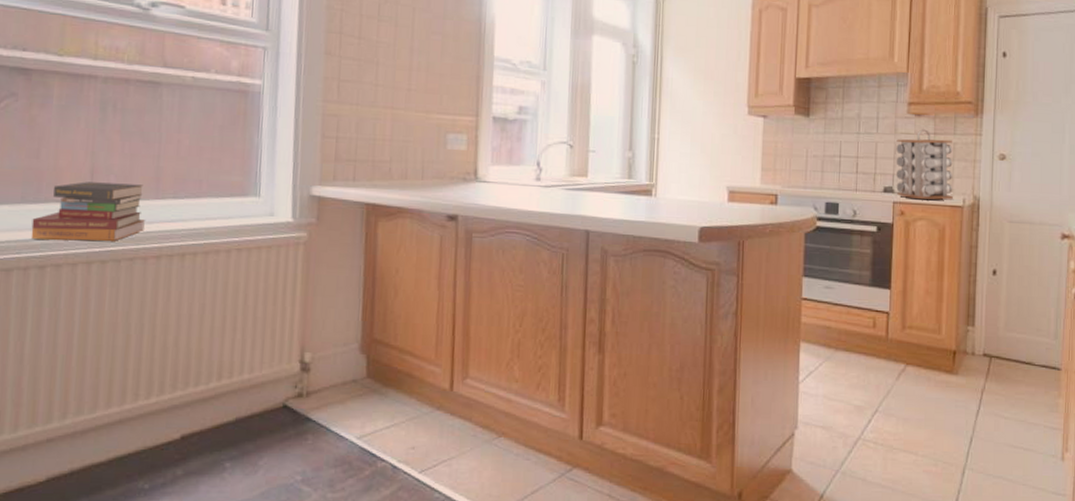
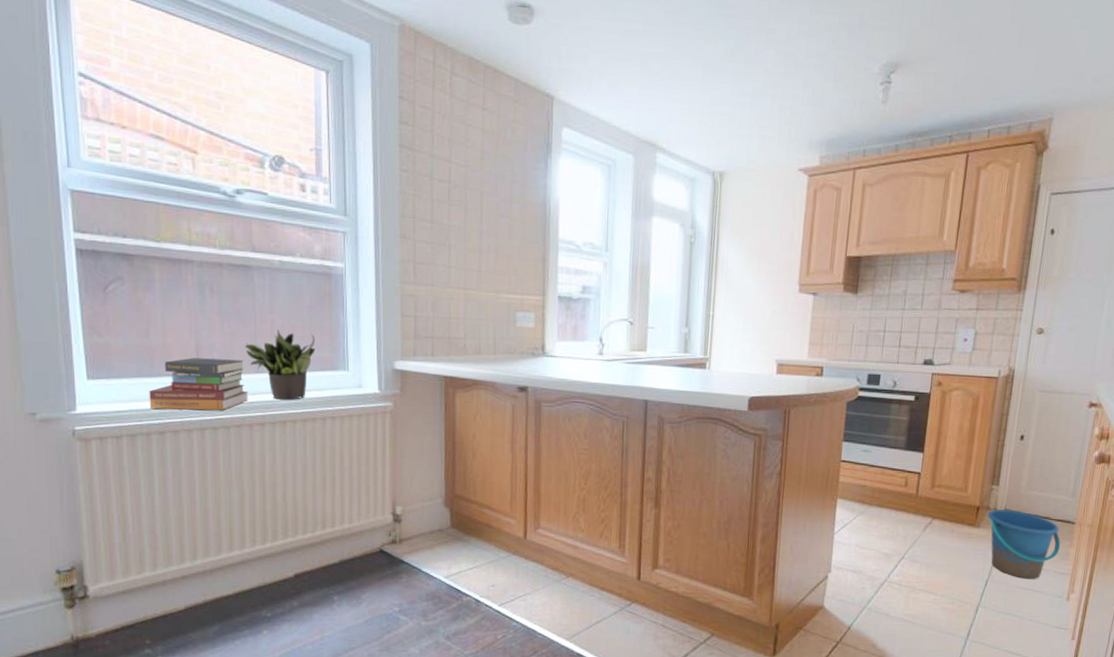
potted plant: none [146,151,226,230] -> present [245,329,316,400]
spice rack: present [896,129,953,201] -> none [936,305,993,372]
bucket: none [965,354,1048,435] -> present [987,510,1061,579]

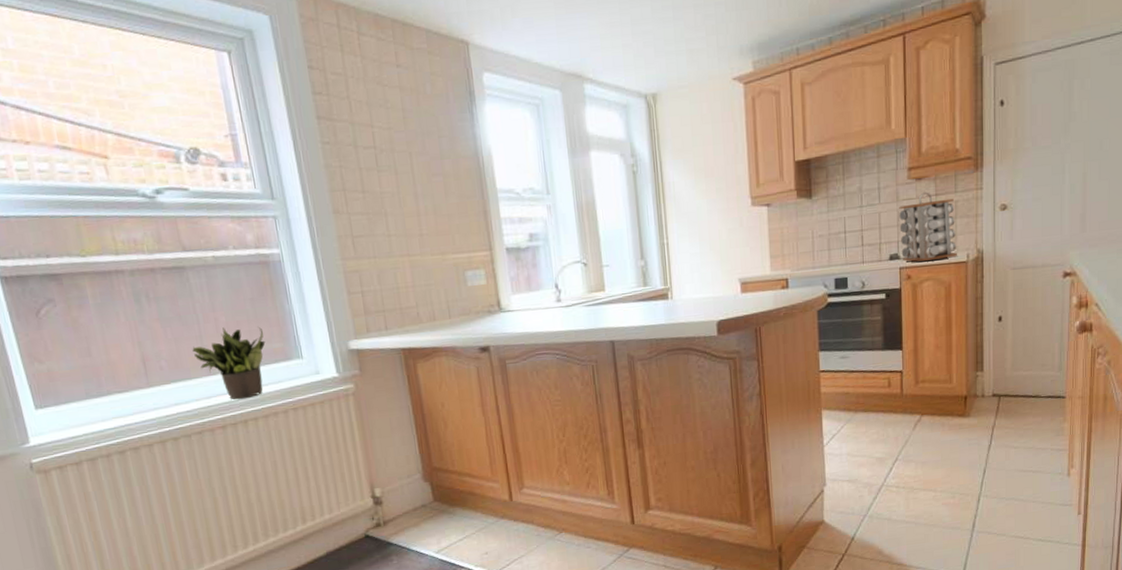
books: present [149,358,249,411] -> none [101,365,206,430]
spice rack: none [936,305,993,372] -> present [899,192,957,263]
bucket: present [987,510,1061,579] -> none [976,394,1054,461]

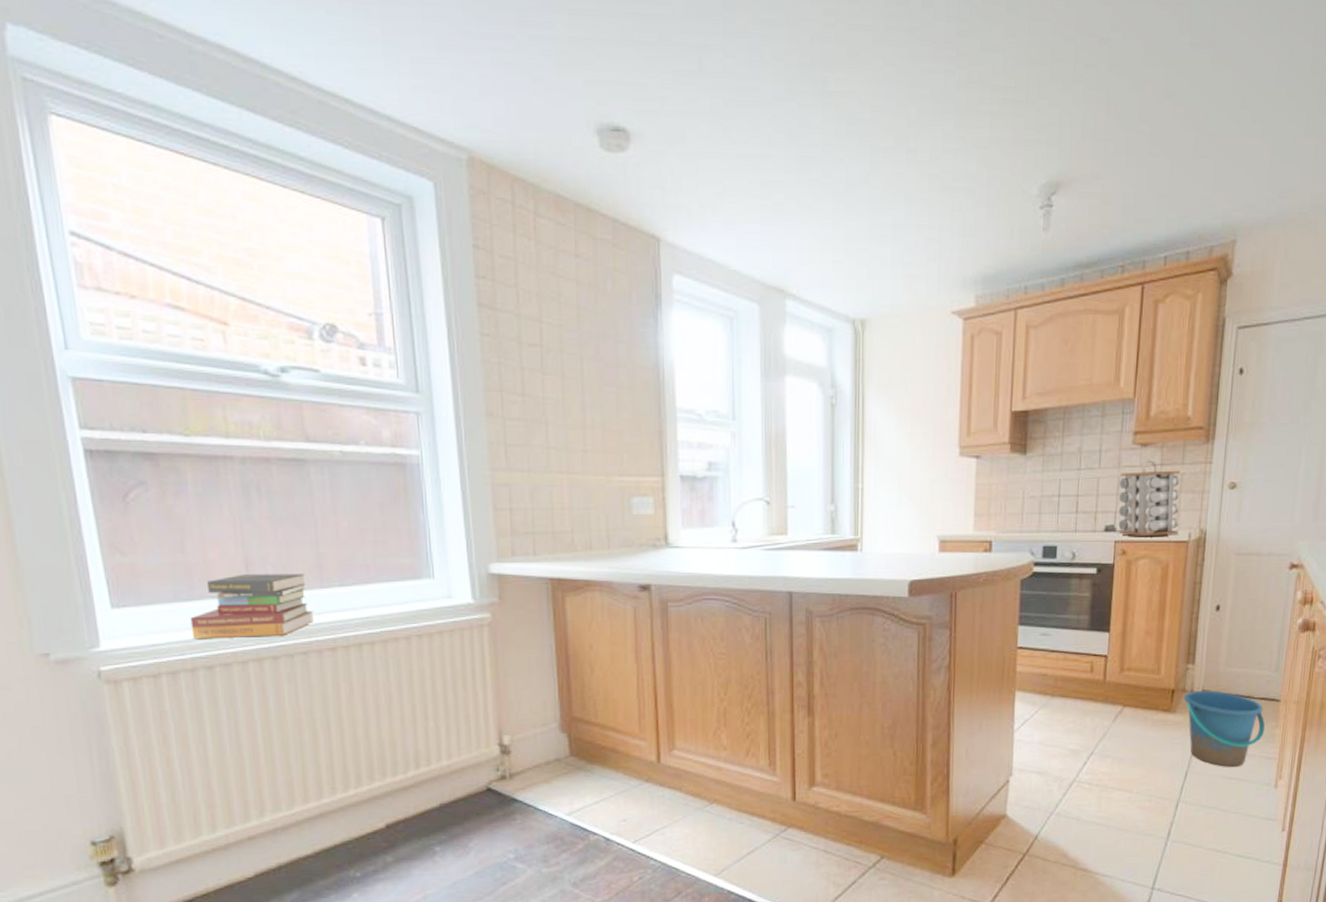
books: none [101,365,206,430] -> present [190,574,315,640]
potted plant: present [192,326,266,400] -> none [305,534,392,618]
bucket: none [976,394,1054,461] -> present [1183,691,1266,767]

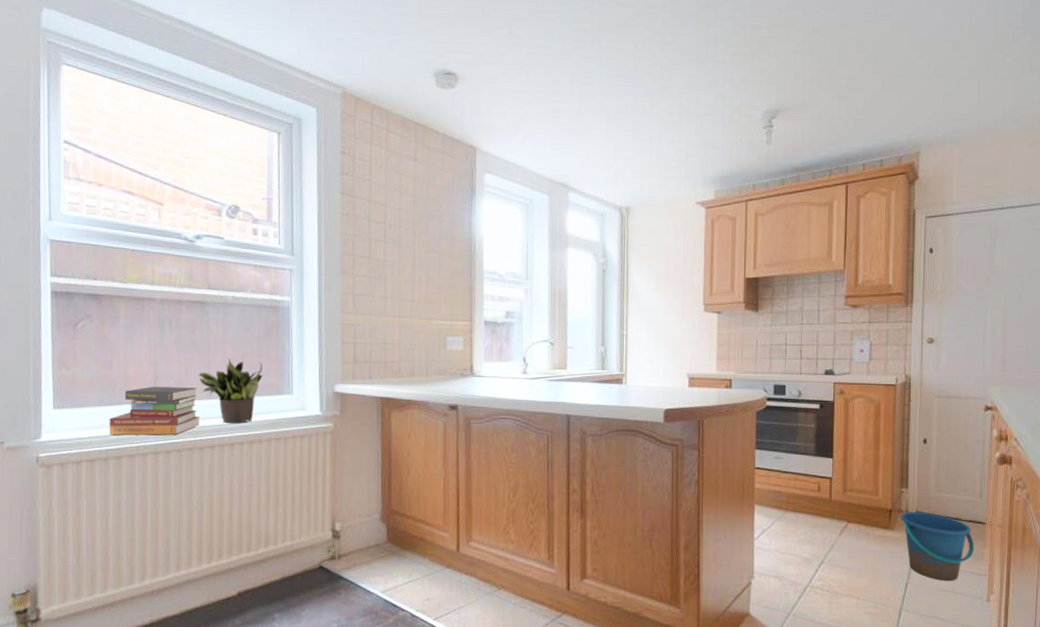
potted plant: none [305,534,392,618] -> present [199,358,263,423]
spice rack: present [1118,460,1180,537] -> none [835,318,887,381]

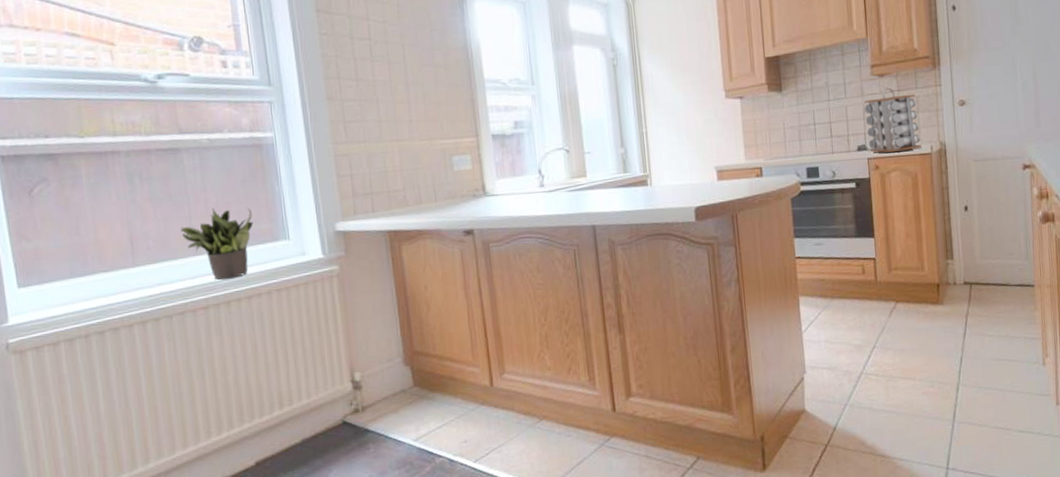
books: present [108,386,201,436] -> none [84,244,190,310]
spice rack: none [835,318,887,381] -> present [864,87,921,154]
bucket: present [900,512,975,581] -> none [948,282,1026,350]

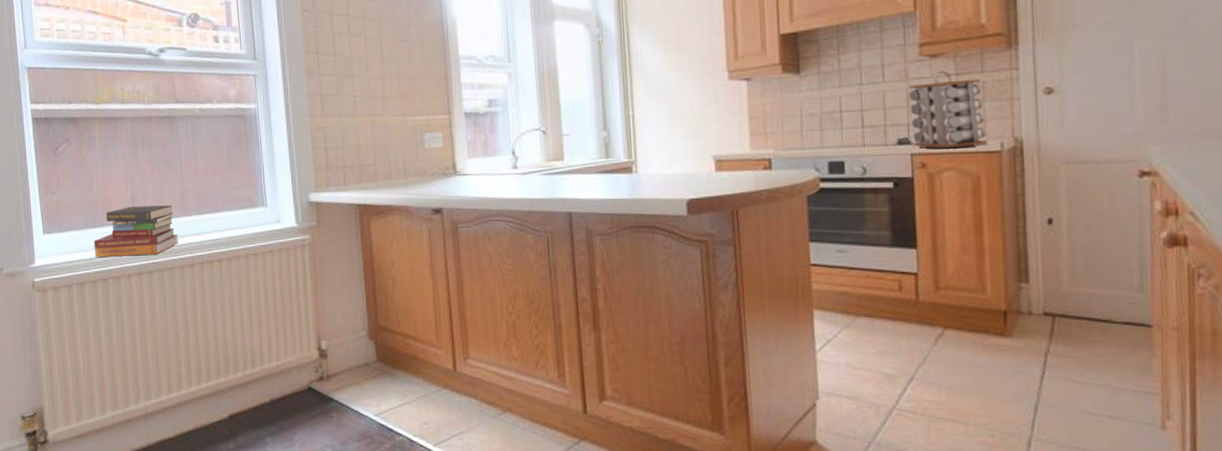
books: none [84,244,190,310] -> present [94,205,179,258]
potted plant: present [180,207,254,280] -> none [173,173,236,240]

